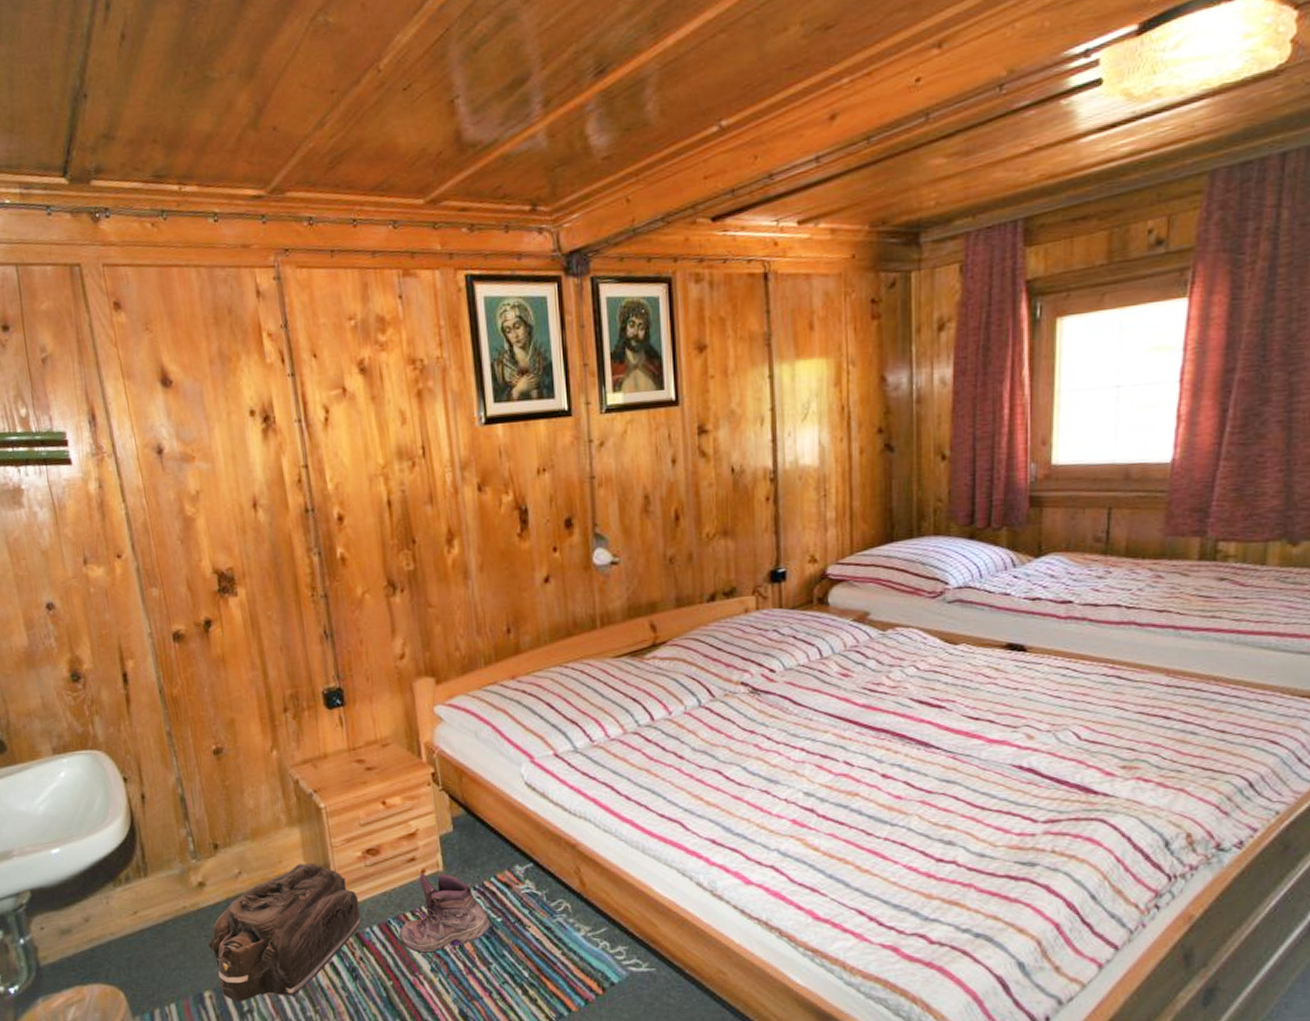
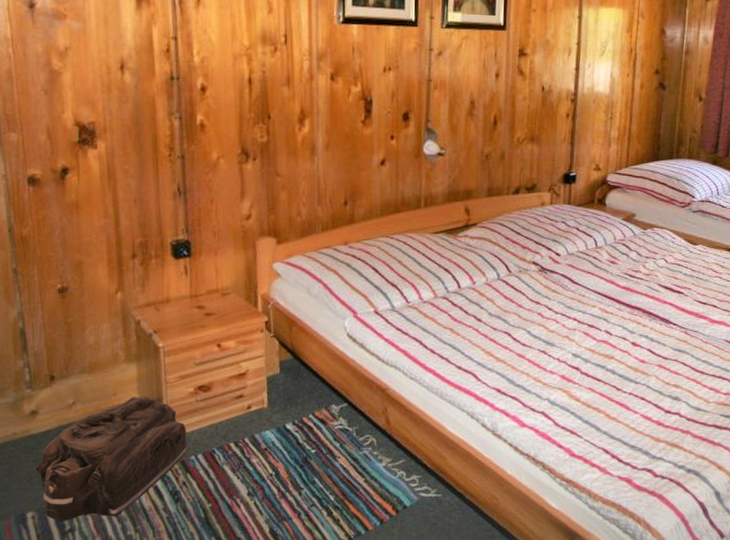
hiking boot: present [399,873,491,953] -> none [222,408,305,479]

